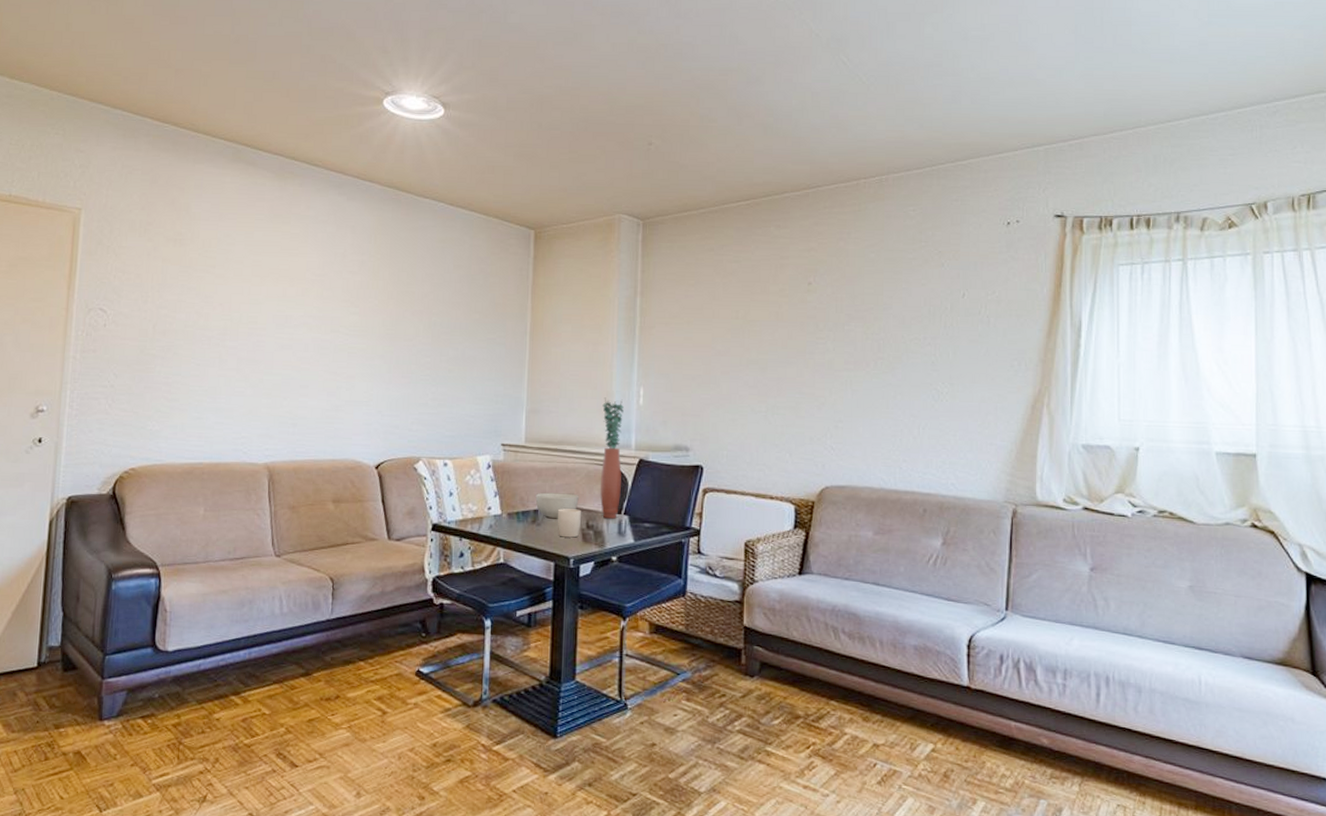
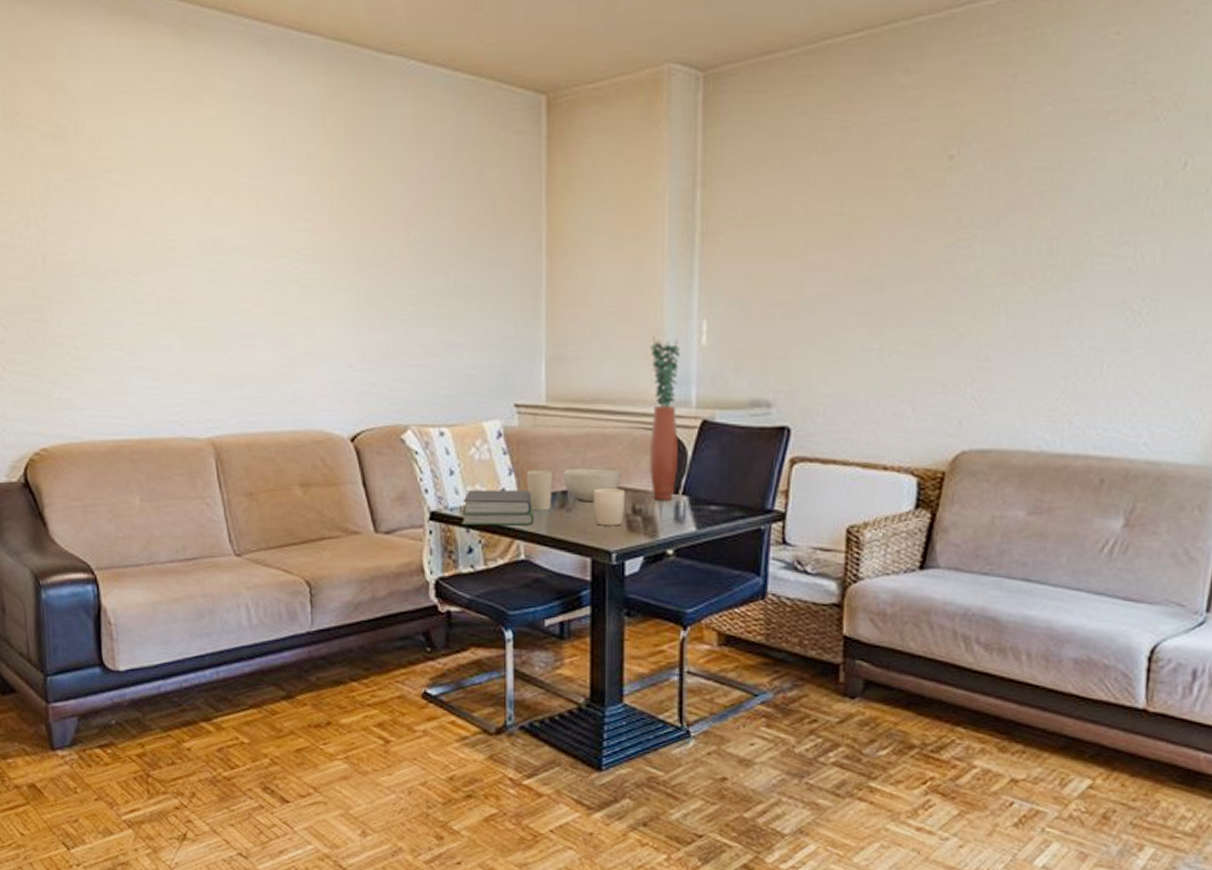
book: none [456,507,512,536] -> present [461,489,534,526]
cup: none [508,493,528,526] -> present [527,470,554,512]

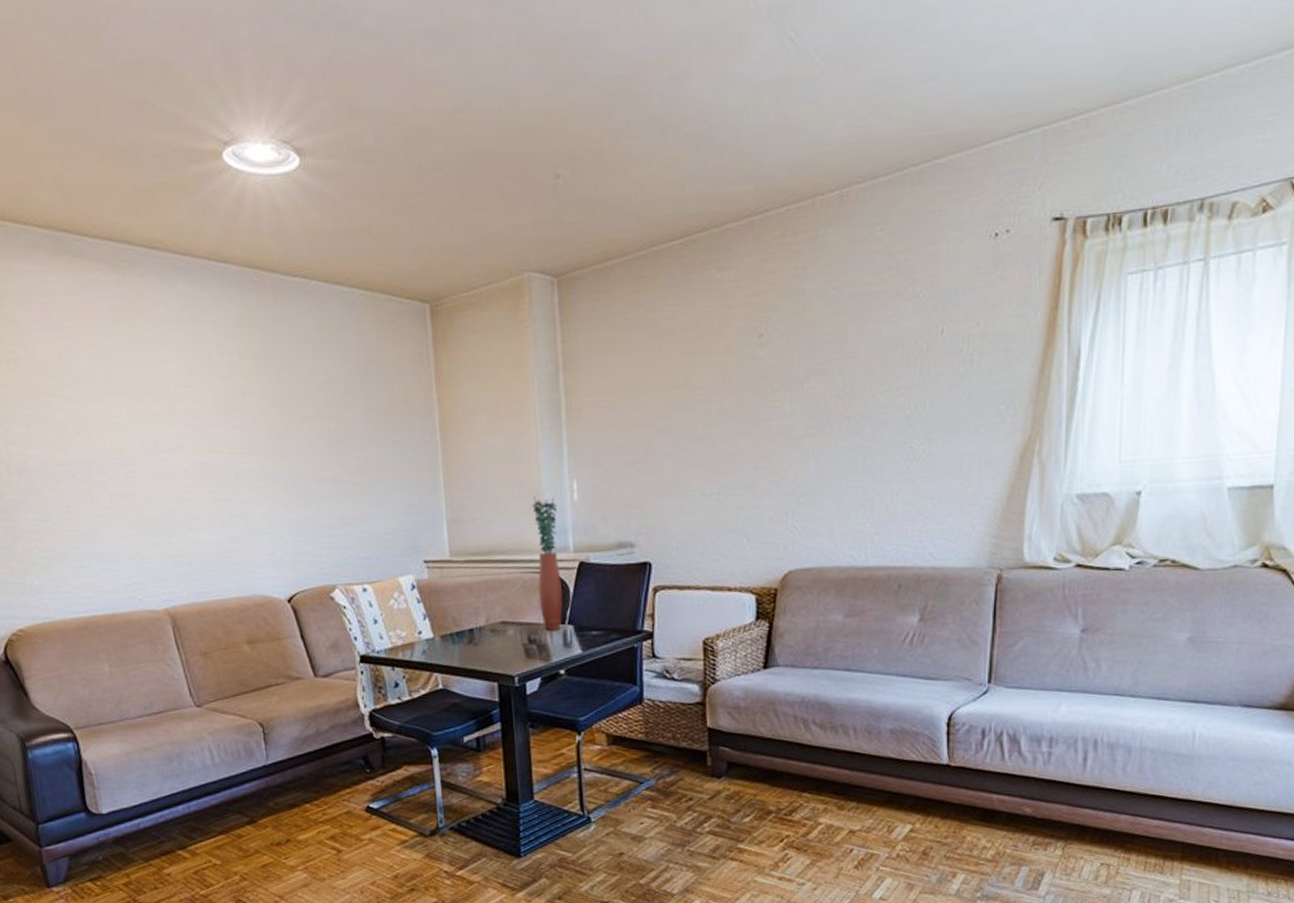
book: present [461,489,534,526] -> none [386,631,448,665]
cup: present [527,470,554,512] -> none [439,613,461,648]
bowl: present [563,468,621,502] -> none [469,607,517,637]
mug: present [593,488,626,526] -> none [495,623,523,655]

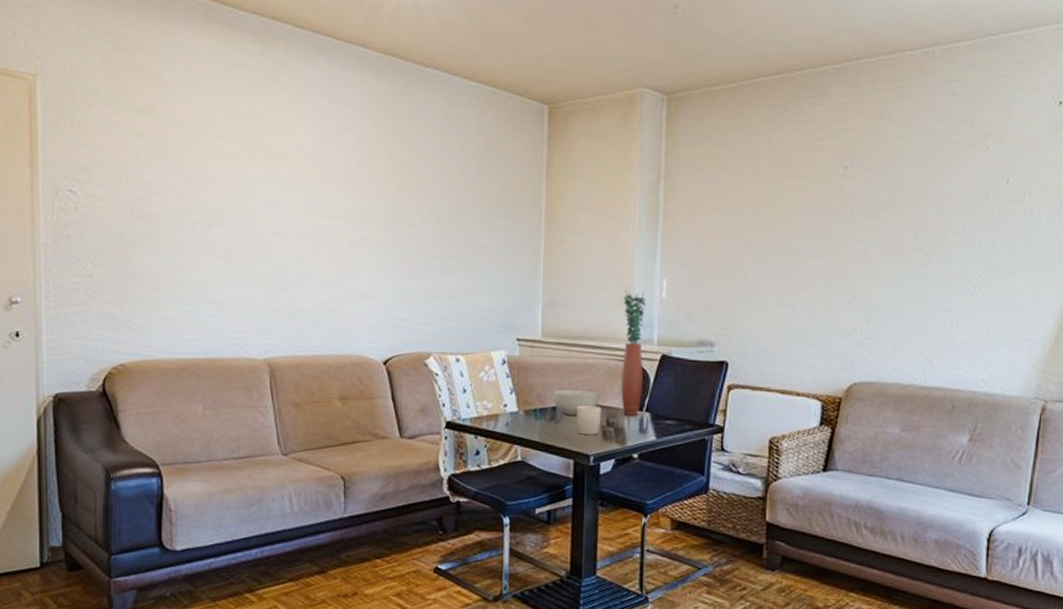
bowl: none [469,607,517,637] -> present [553,389,599,416]
mug: none [495,623,523,655] -> present [576,405,602,435]

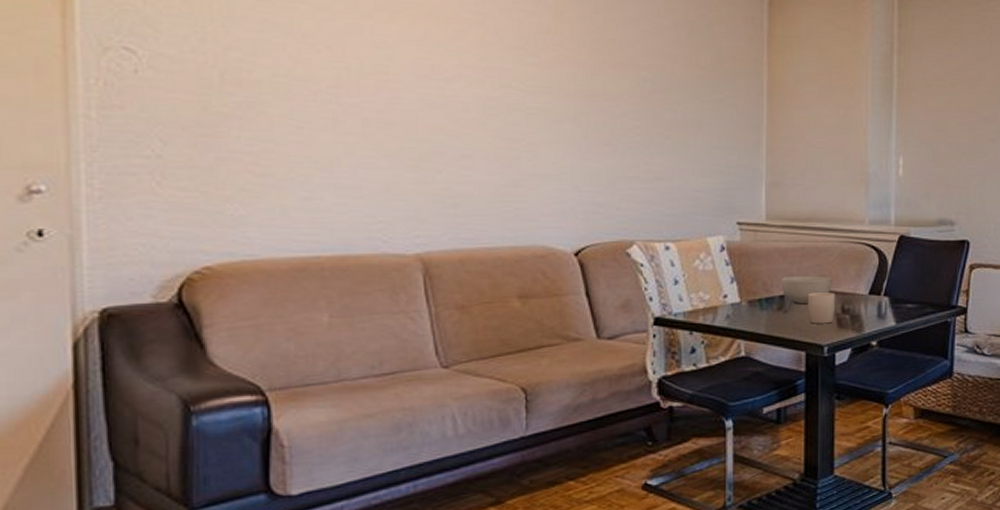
vase: present [620,290,646,417] -> none [856,168,881,302]

